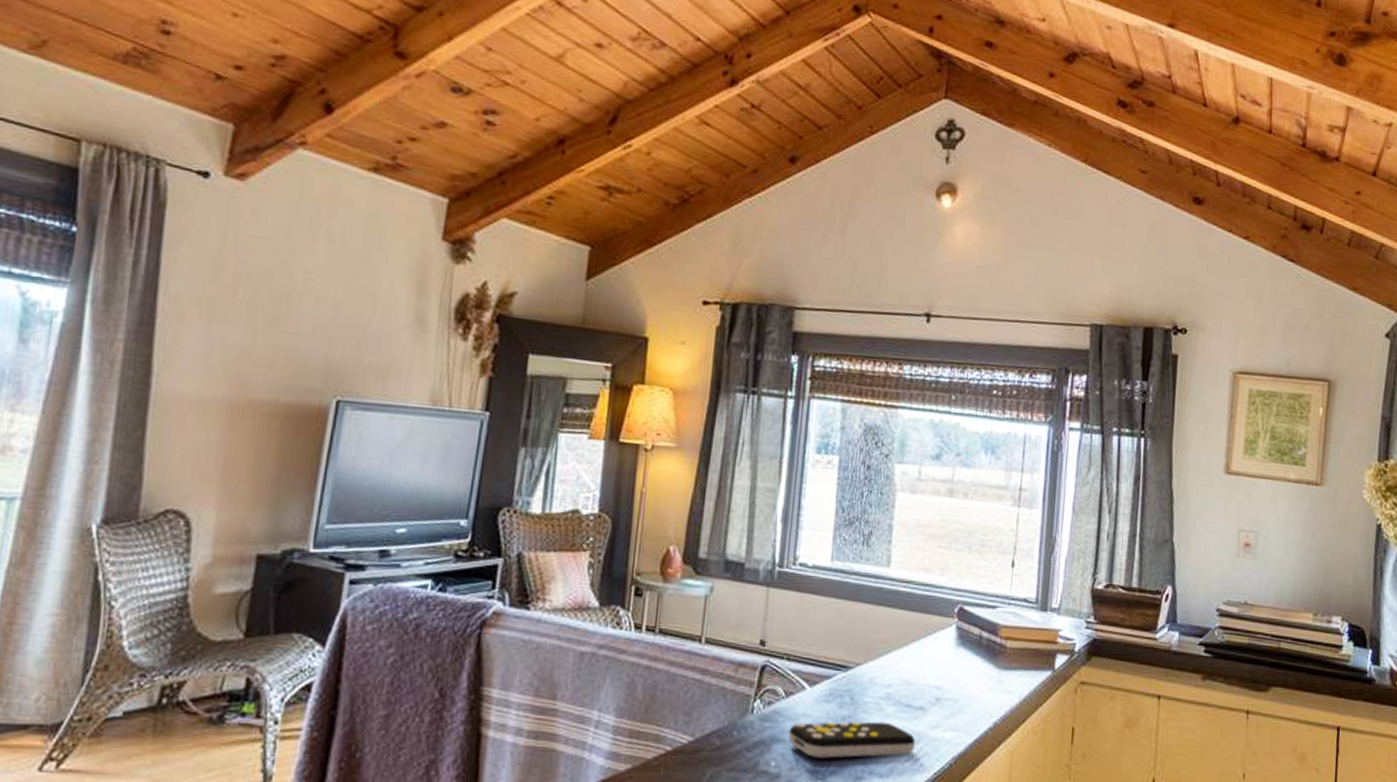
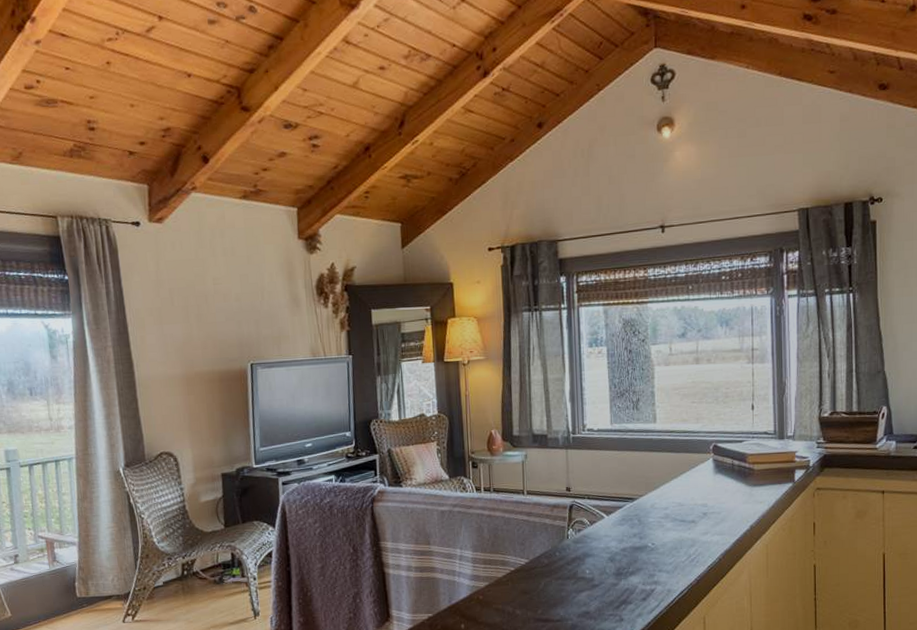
remote control: present [788,721,915,758] -> none [596,534,691,565]

